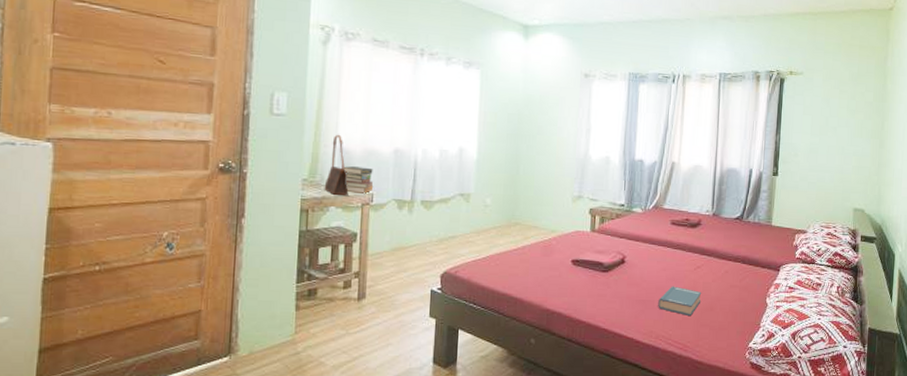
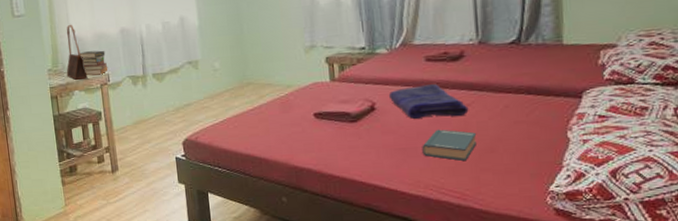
towel: none [637,245,699,276] -> present [388,84,469,119]

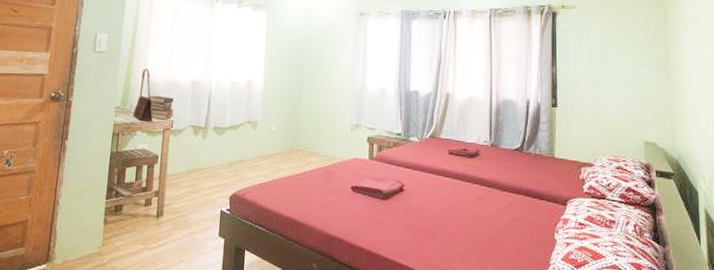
towel: present [388,84,469,119] -> none [415,174,479,207]
hardback book: present [422,129,477,162] -> none [439,216,484,250]

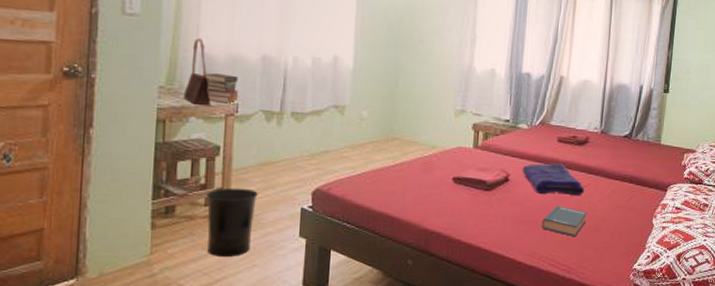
waste bin: none [145,191,186,252] -> present [206,187,258,256]
towel: none [415,174,479,207] -> present [522,163,585,195]
hardback book: none [439,216,484,250] -> present [542,205,587,237]

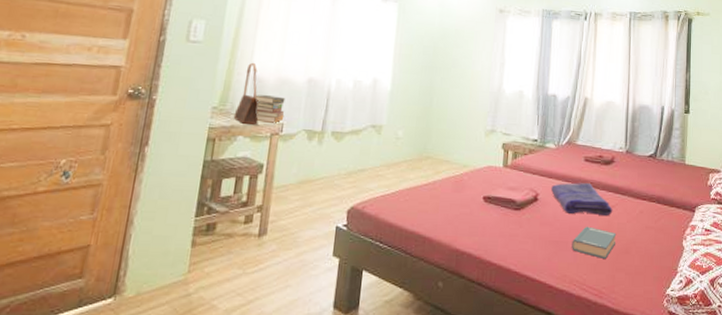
waste bin: present [206,187,258,256] -> none [243,205,296,276]

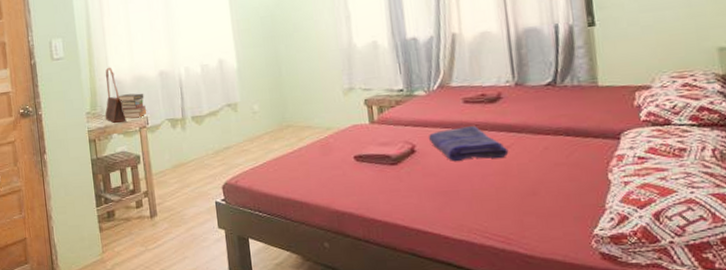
hardback book: present [572,226,617,260] -> none [463,171,518,205]

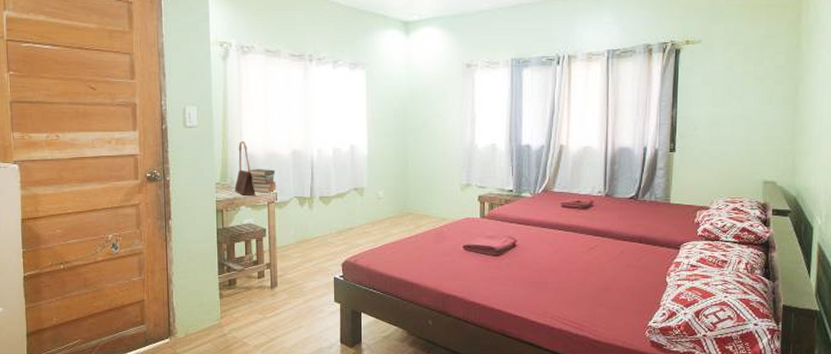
towel: present [428,126,509,161] -> none [528,228,592,257]

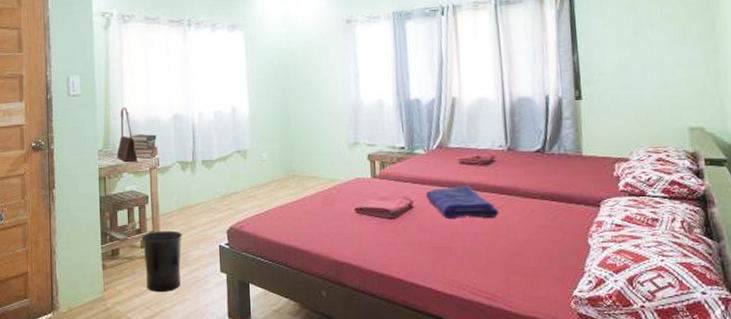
waste bin: none [259,262,298,319] -> present [141,230,182,292]
towel: none [528,228,592,257] -> present [425,186,499,218]

